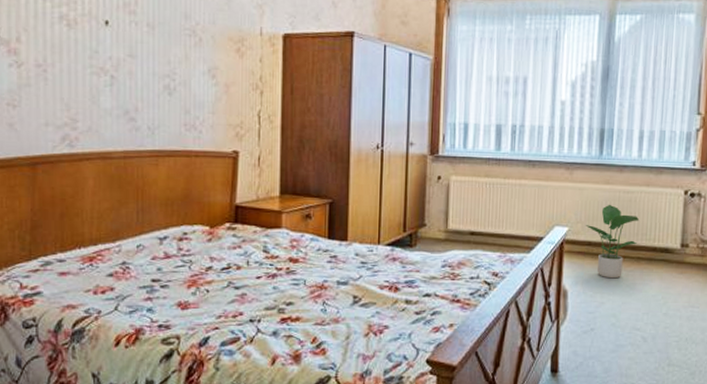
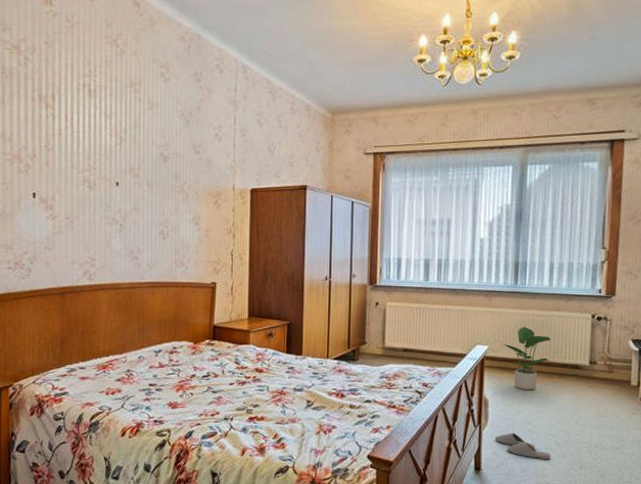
slippers: none [575,328,637,358] -> present [495,433,551,460]

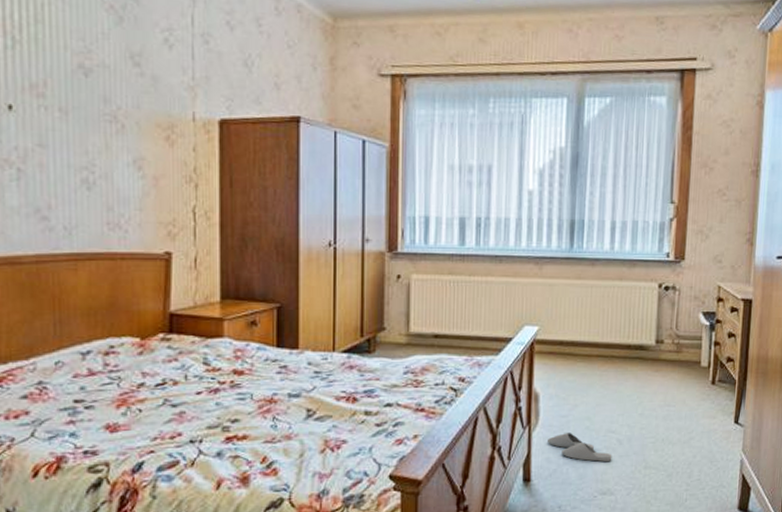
potted plant: present [503,326,551,391] -> none [556,300,613,380]

